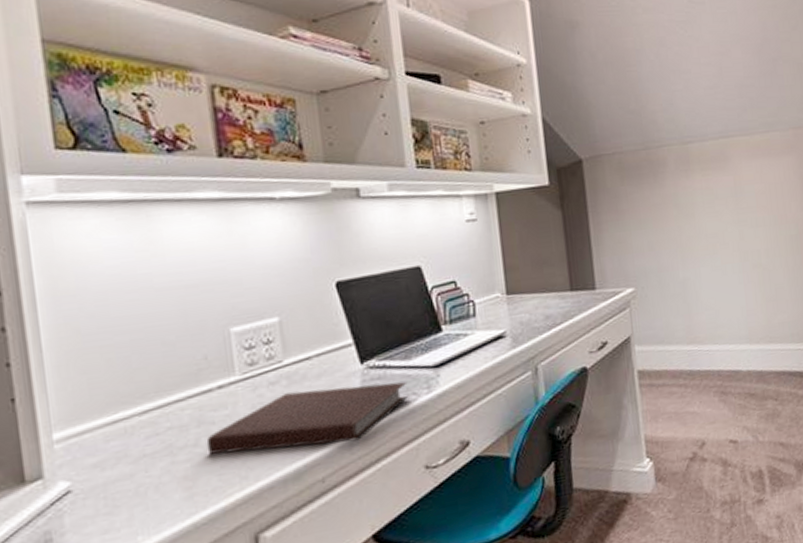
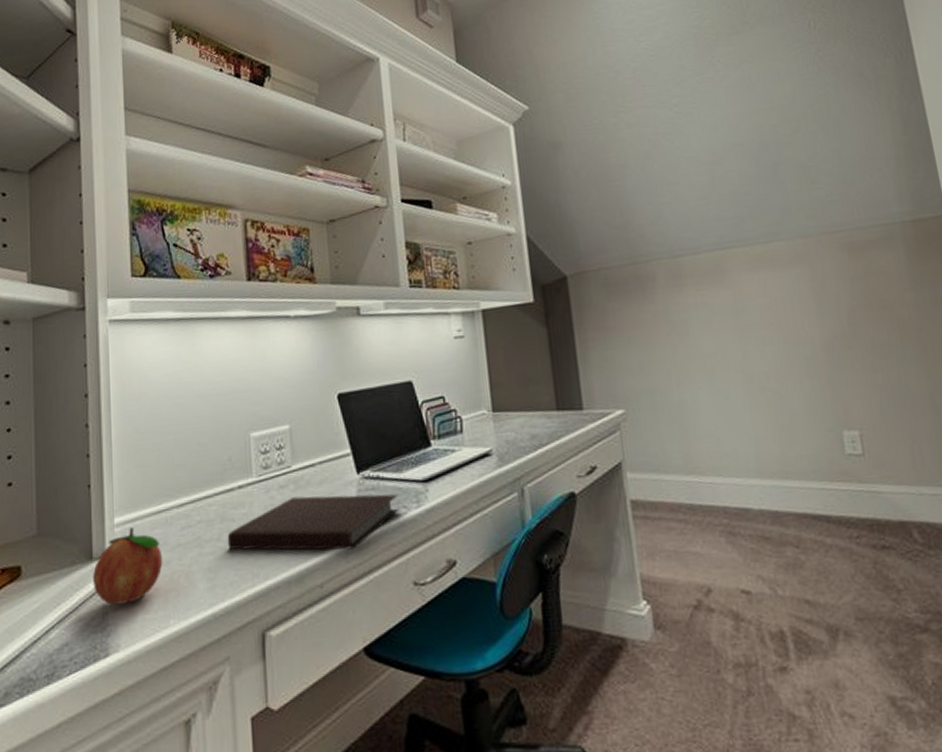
fruit: none [27,442,124,531] -> present [93,527,163,605]

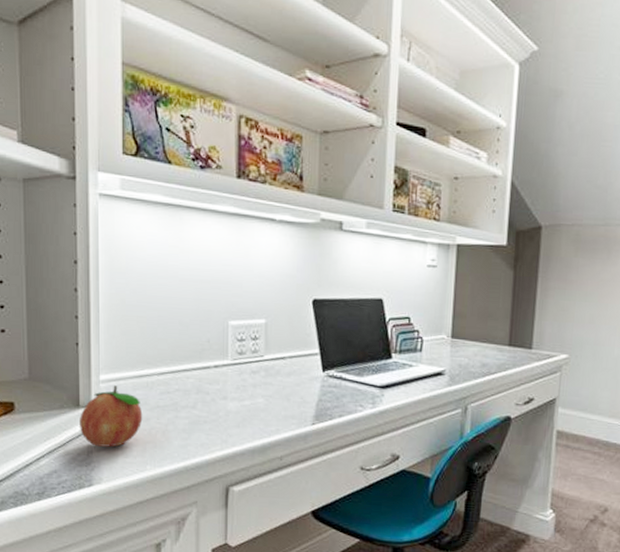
notebook: present [227,494,400,550] -> none [201,382,357,433]

